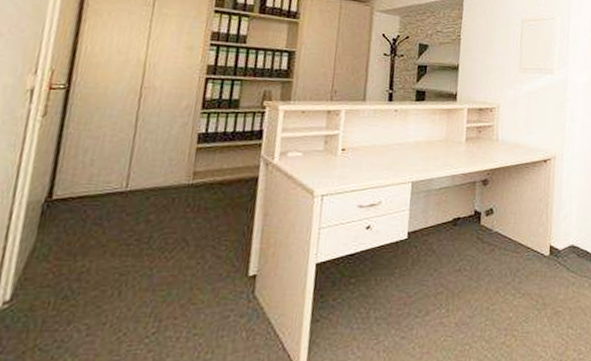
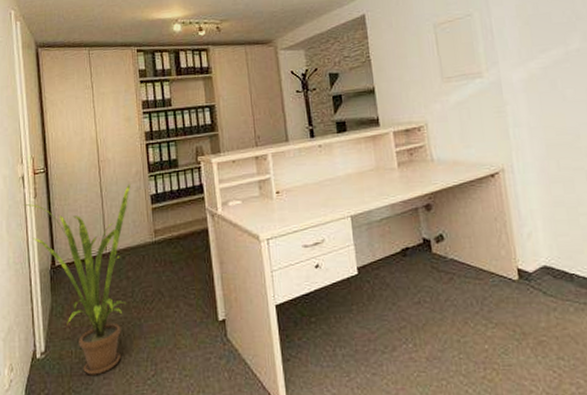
house plant: none [22,117,176,331] -> present [22,183,131,375]

